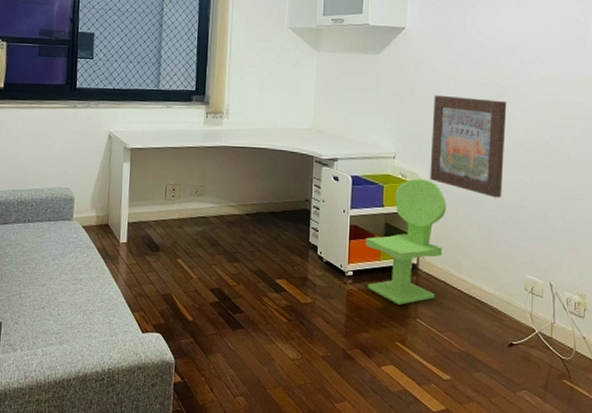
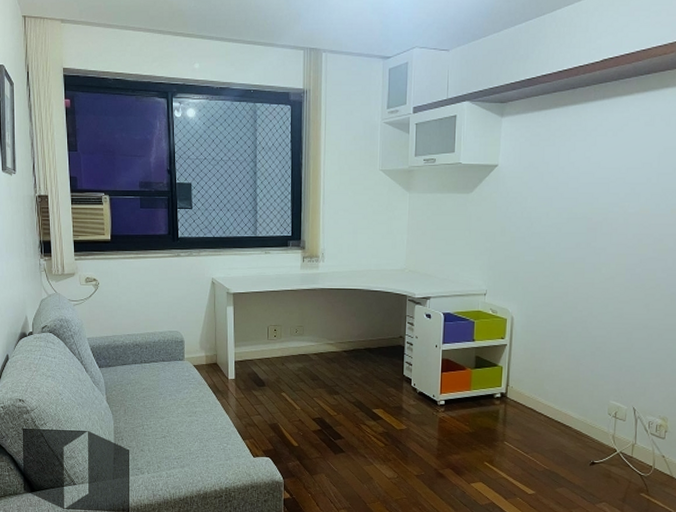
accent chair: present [365,178,446,305] -> none [457,314,535,430]
wall art: present [430,95,507,198] -> none [520,232,599,330]

